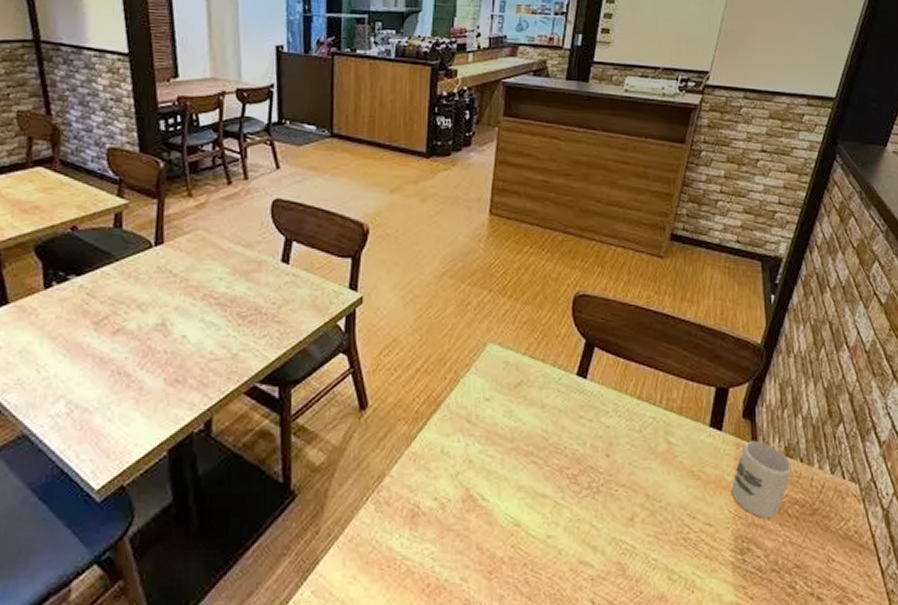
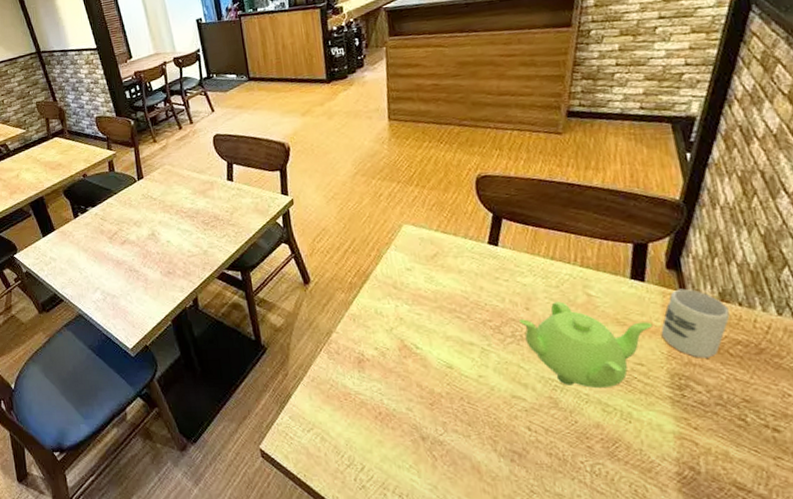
teapot: none [598,449,725,553] -> present [519,301,653,389]

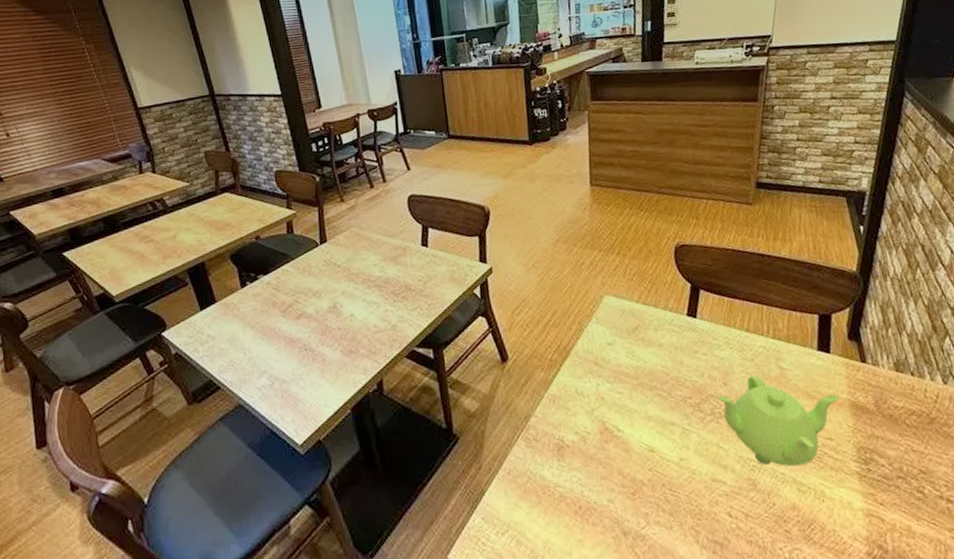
cup: present [661,288,730,358] -> none [846,359,904,430]

